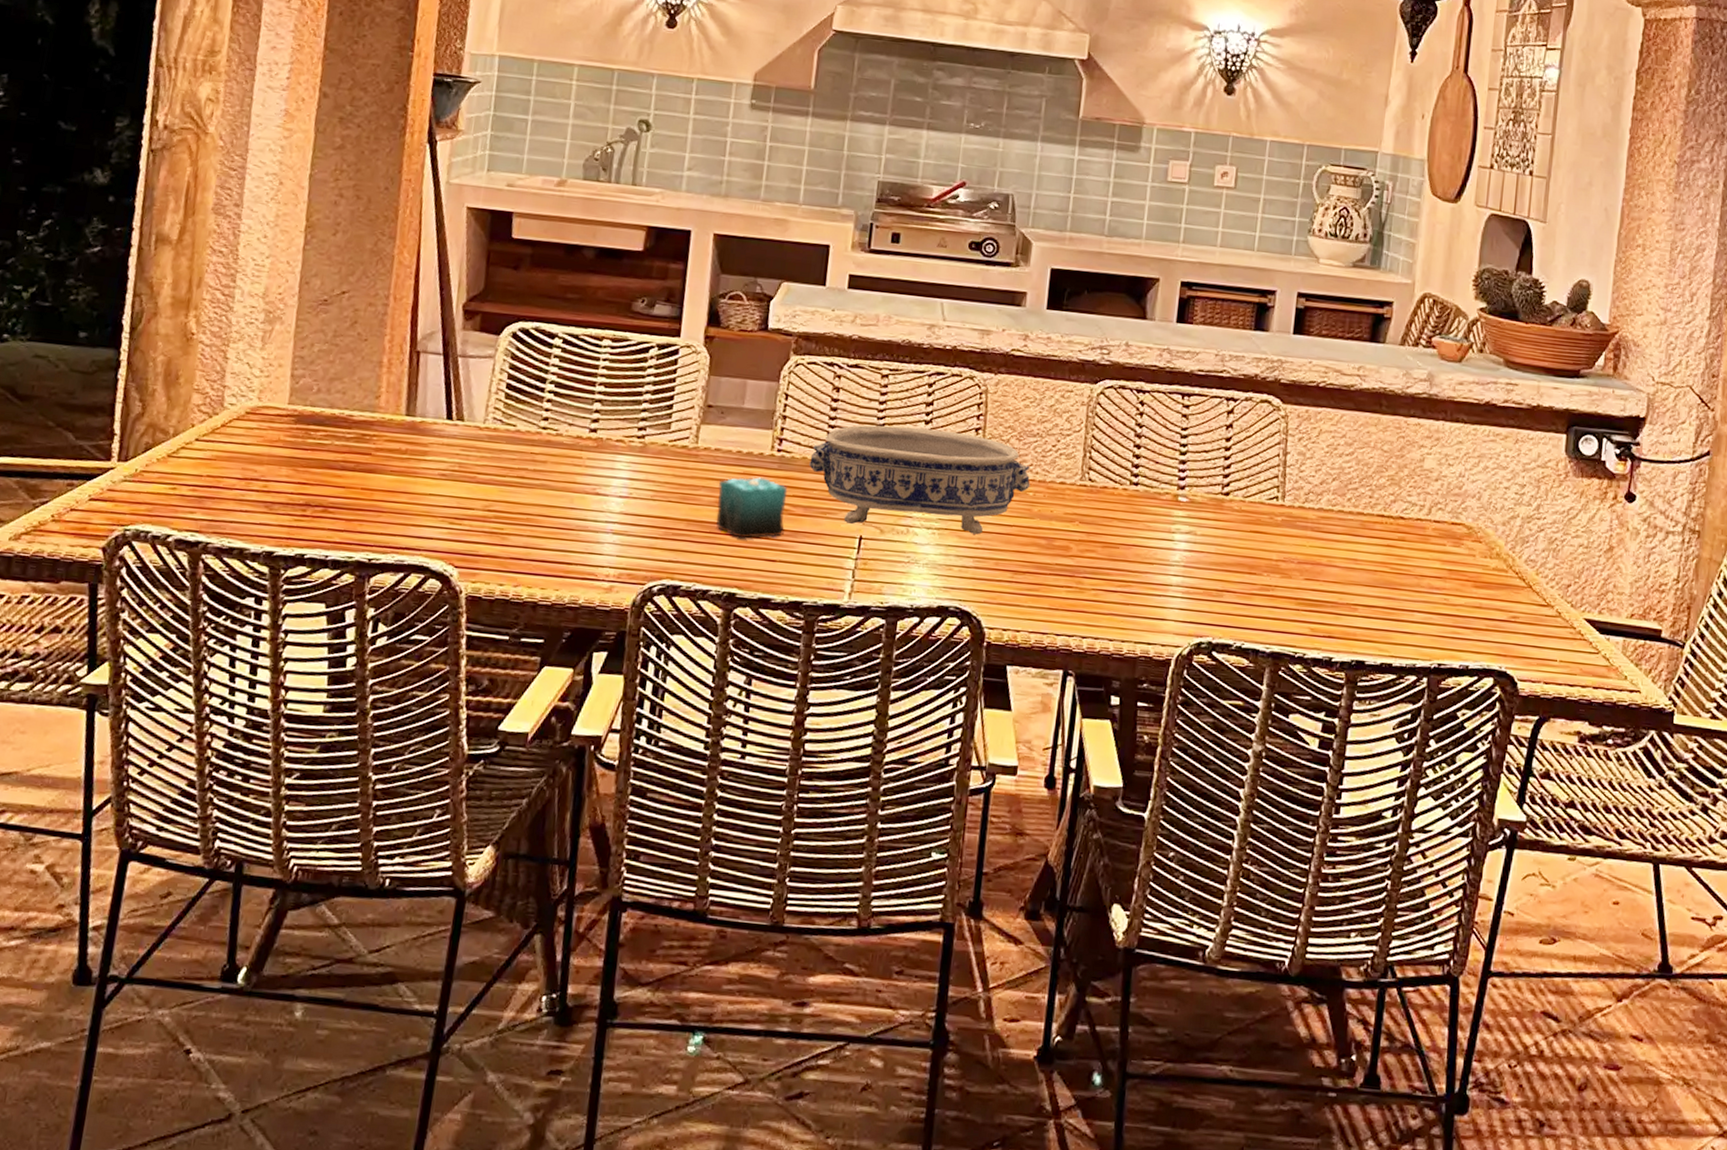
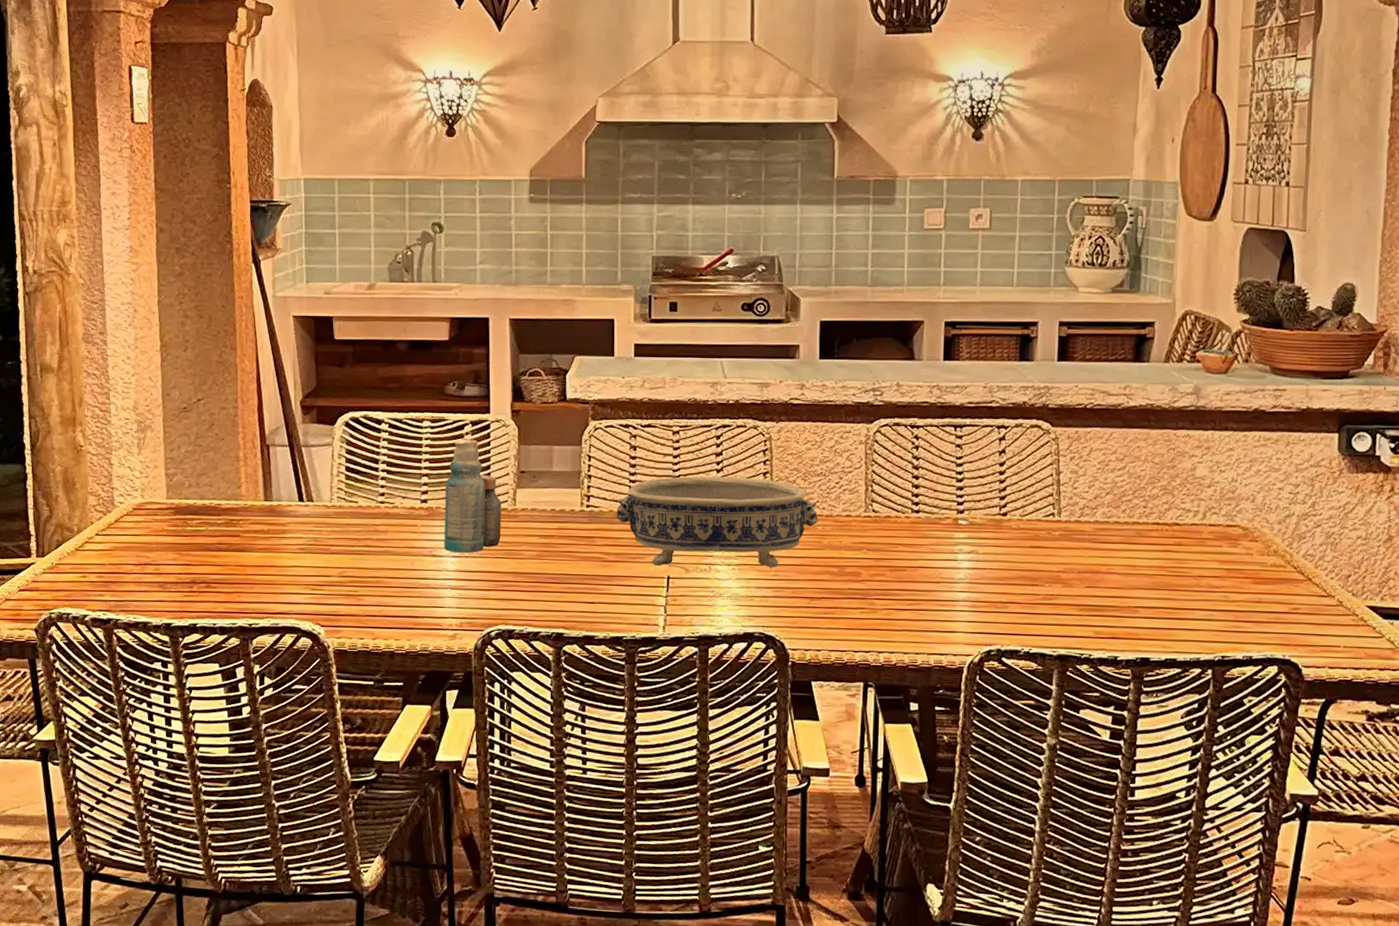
bottle: none [610,362,682,494] -> present [444,438,502,554]
candle: present [715,477,788,539] -> none [538,530,600,585]

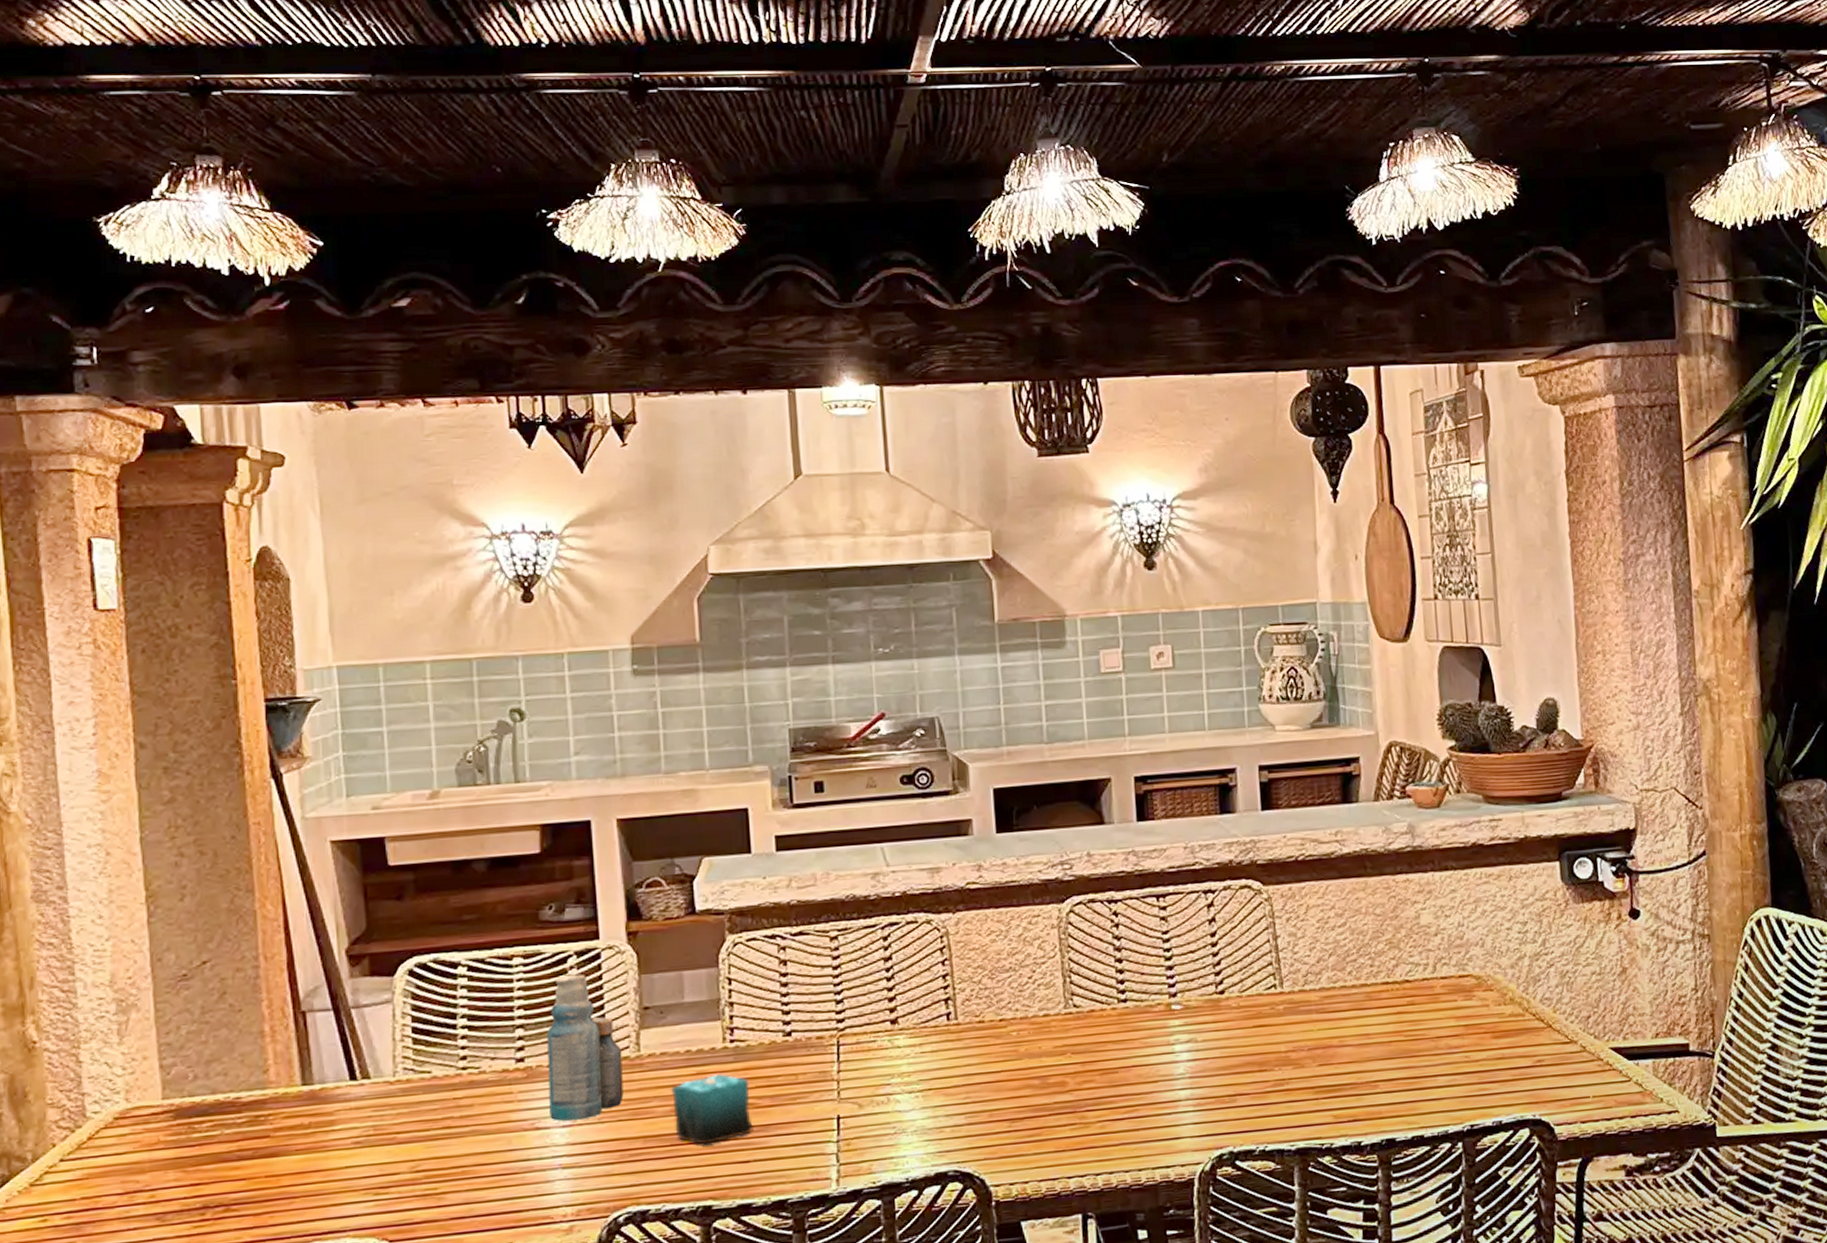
candle: none [538,530,600,585] -> present [672,1073,753,1145]
decorative bowl: present [615,476,818,567] -> none [767,983,1012,1106]

